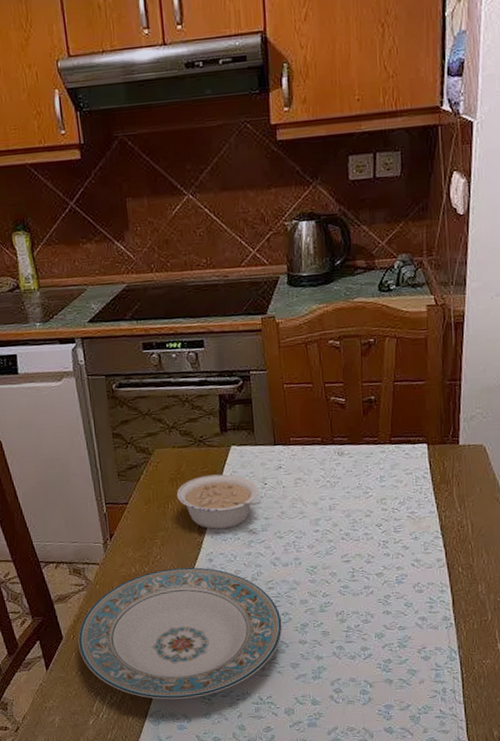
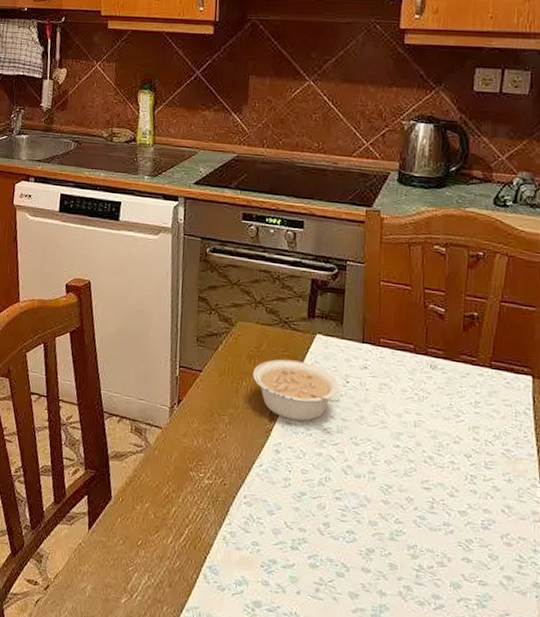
plate: present [78,567,282,700] -> none [125,449,346,604]

